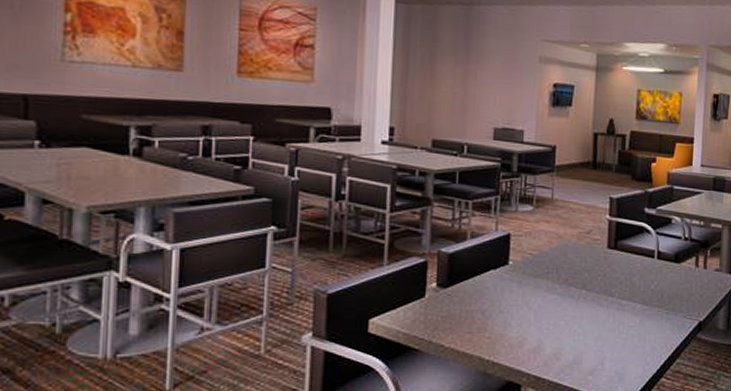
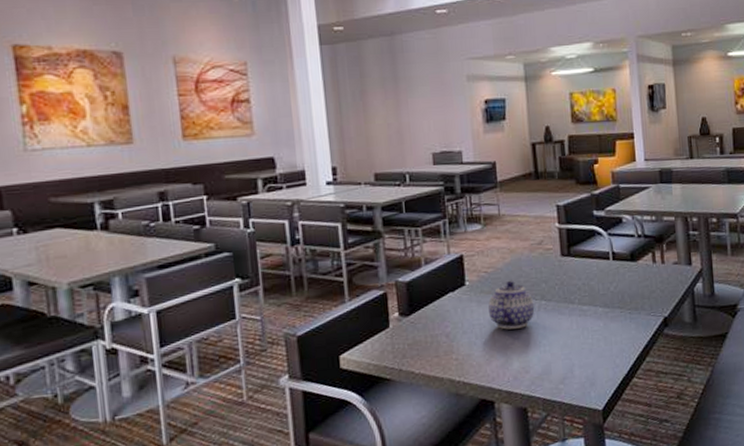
teapot: none [528,265,575,315] -> present [488,280,535,330]

